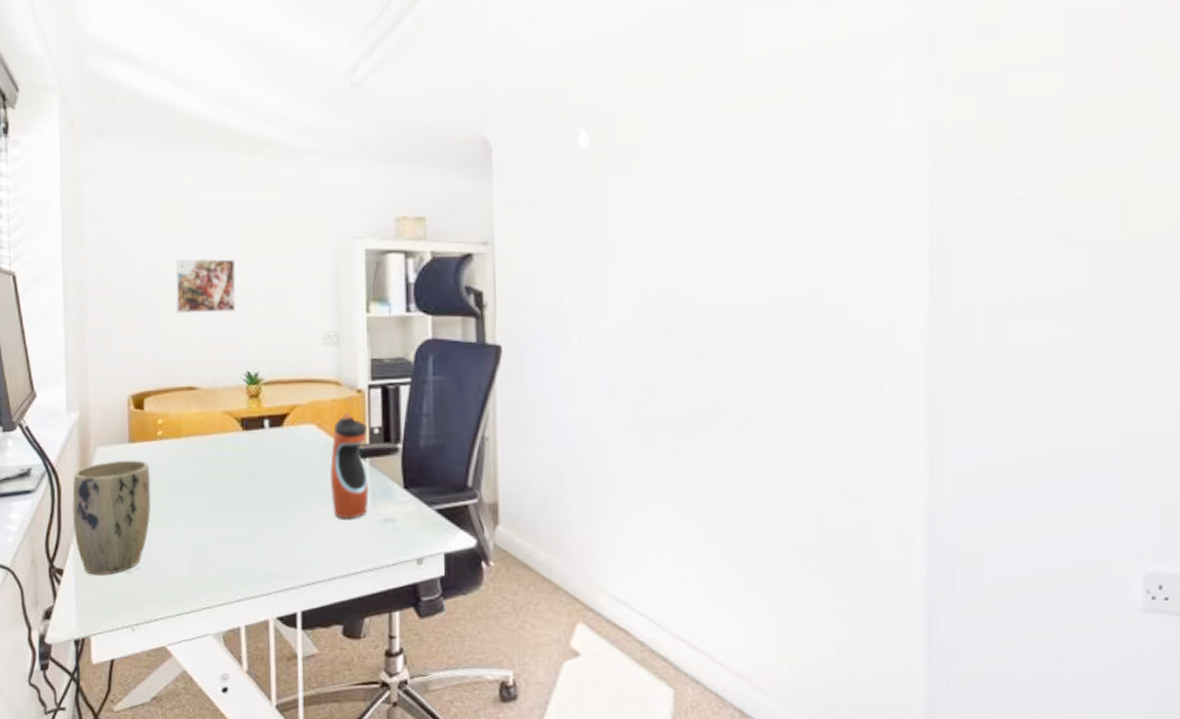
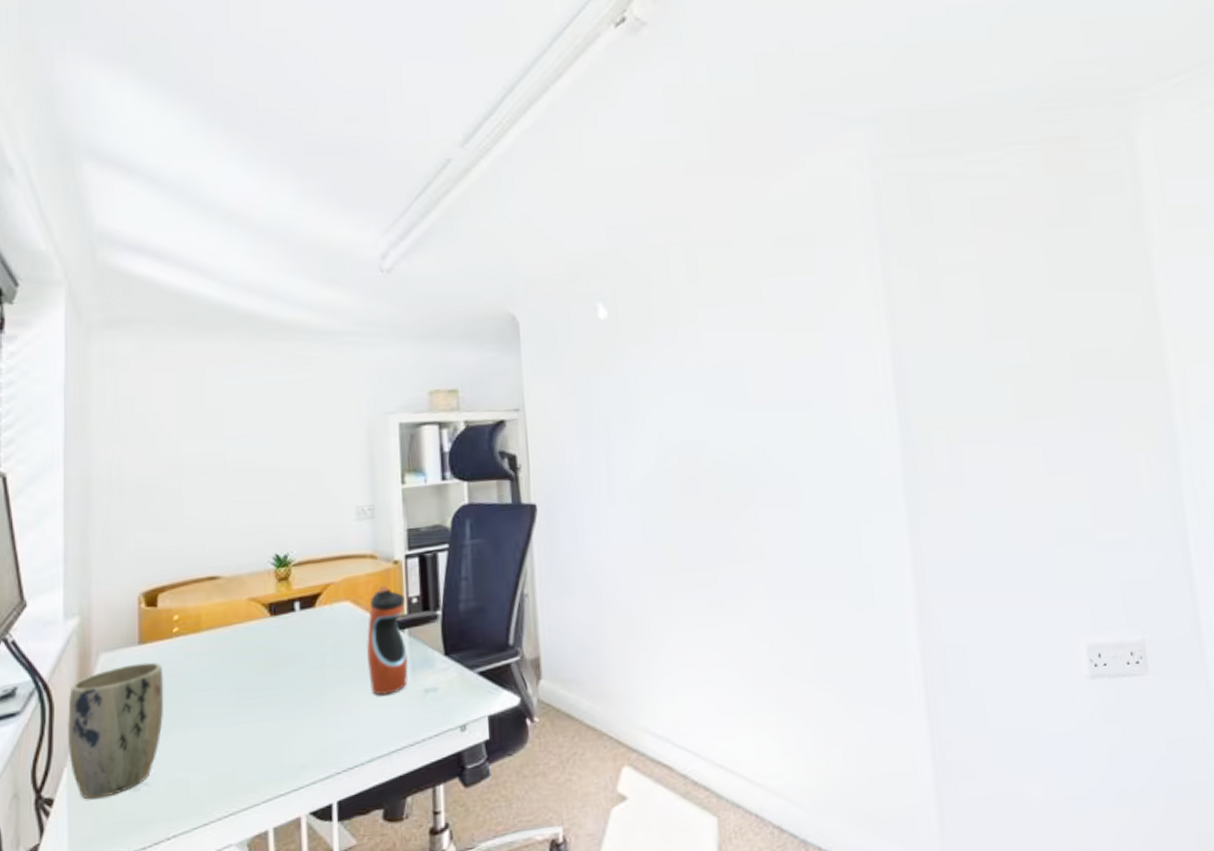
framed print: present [175,258,236,313] -> none [195,442,264,501]

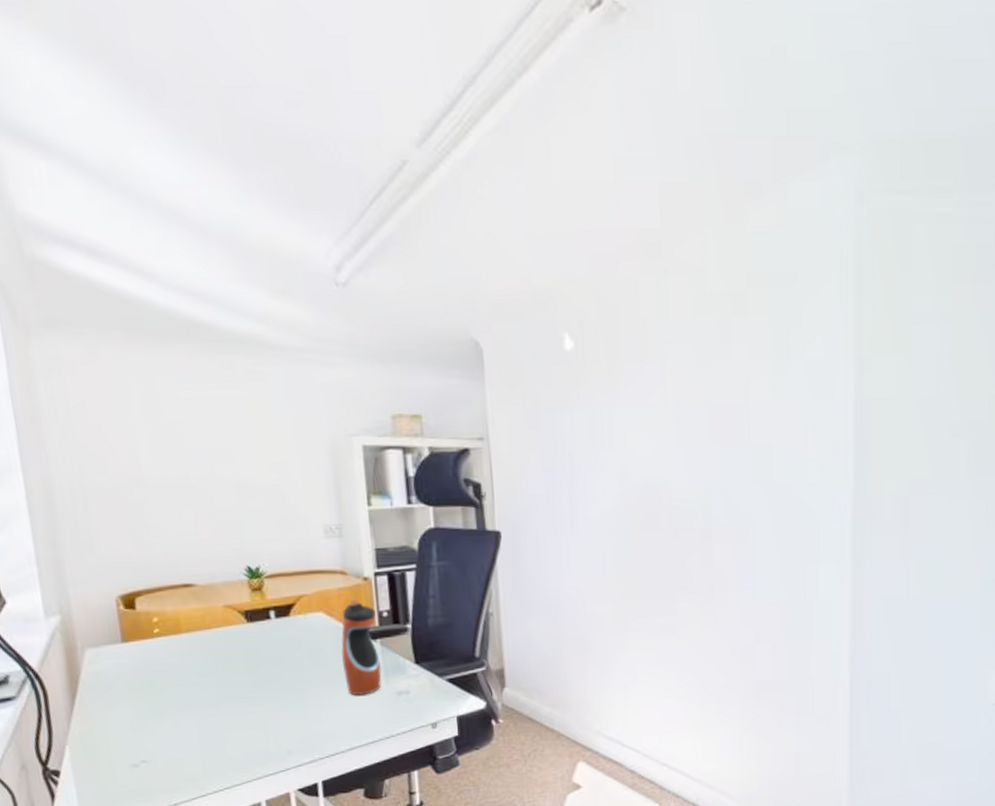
plant pot: present [66,662,164,800] -> none [61,658,154,772]

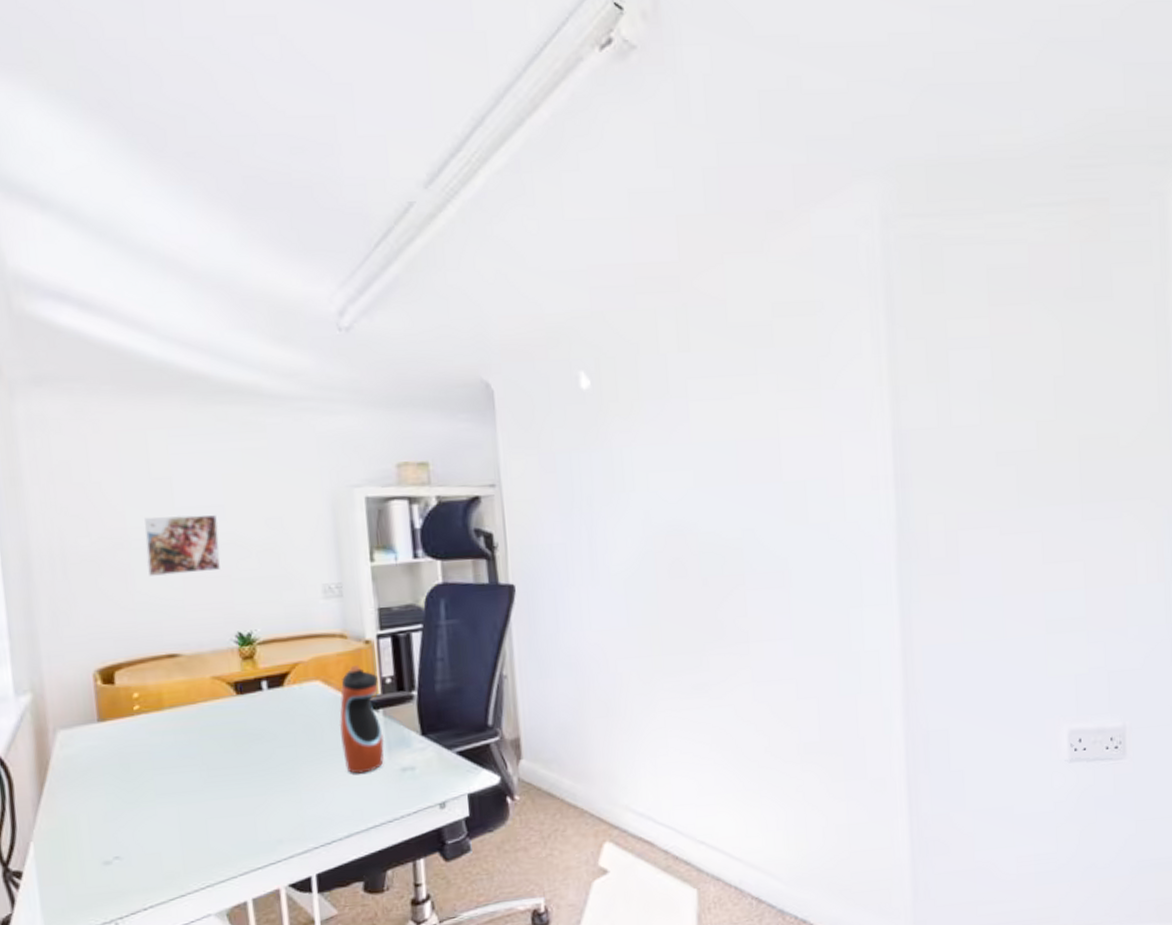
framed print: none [158,456,229,512] -> present [145,514,220,576]

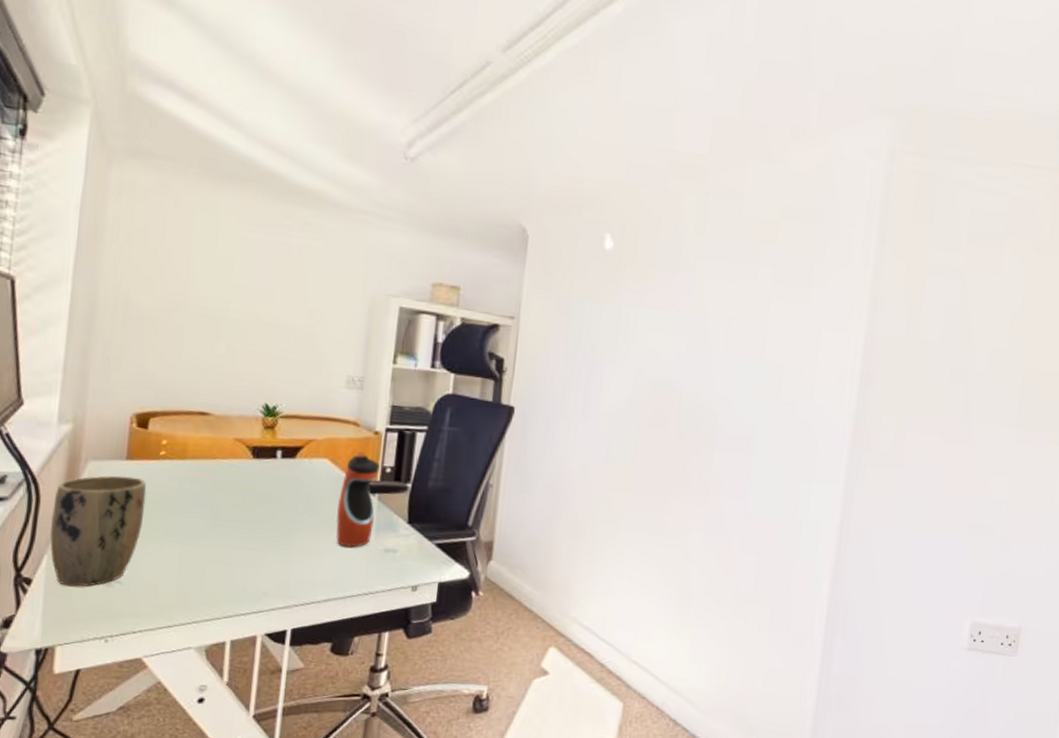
plant pot: none [28,739,131,872] -> present [49,475,147,587]
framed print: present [145,514,220,576] -> none [197,289,267,347]

